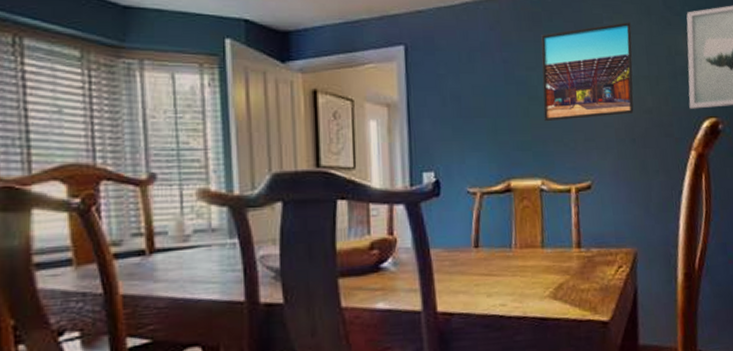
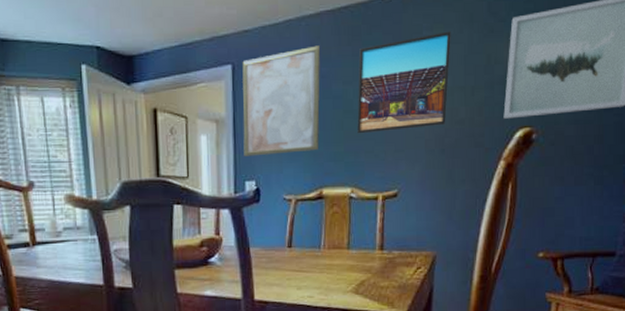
wall art: none [416,30,505,145] -> present [242,45,321,157]

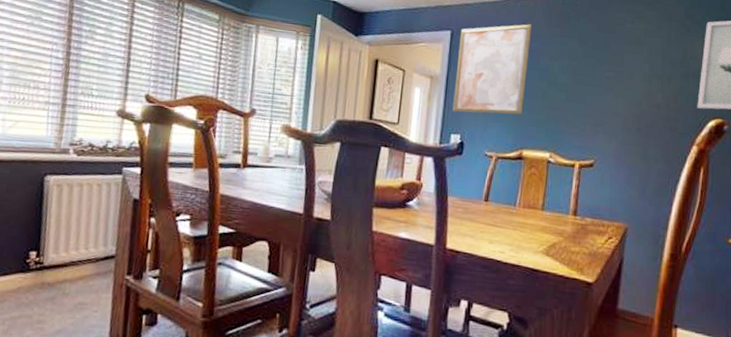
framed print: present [357,31,451,134] -> none [560,26,651,107]

